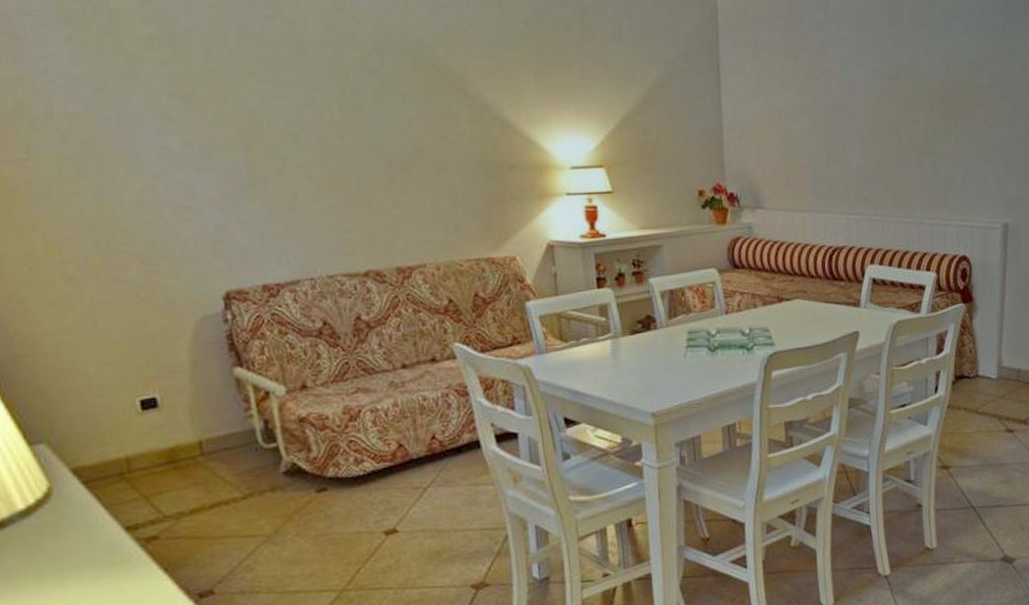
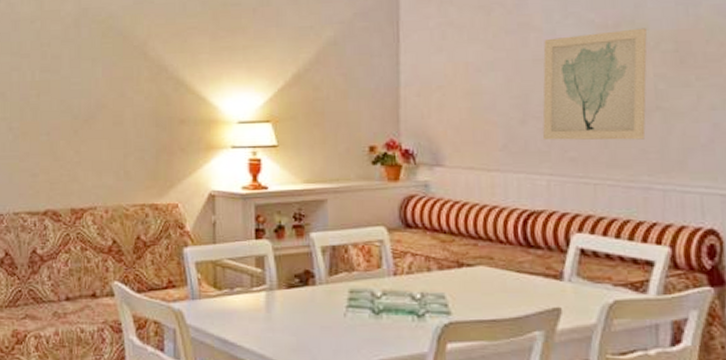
wall art: none [842,79,920,182] -> present [542,28,648,141]

